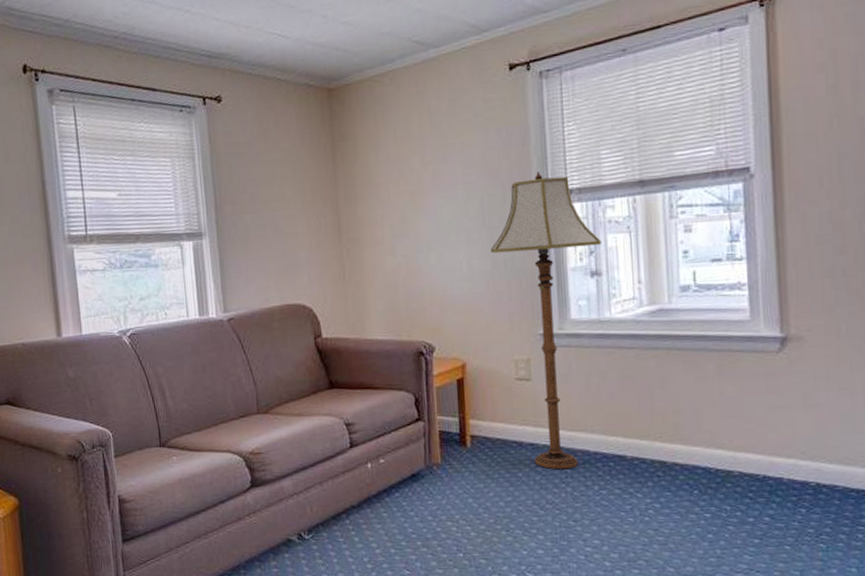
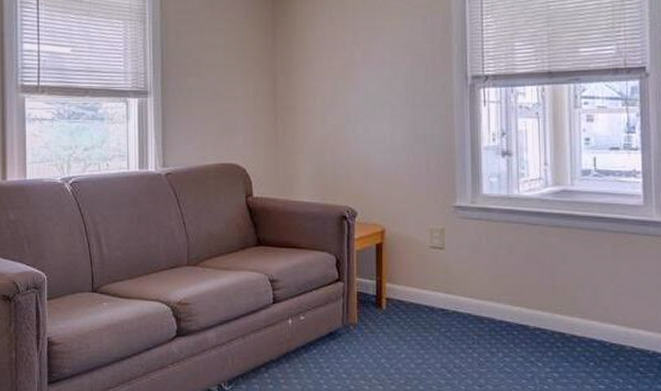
floor lamp: present [490,172,602,470] -> none [412,57,513,336]

